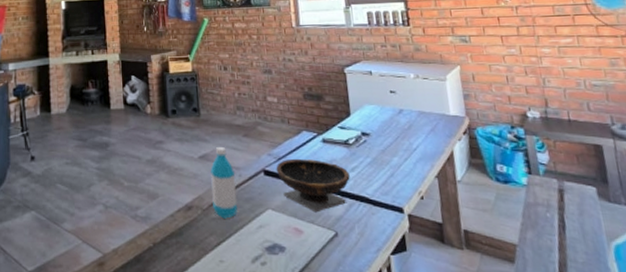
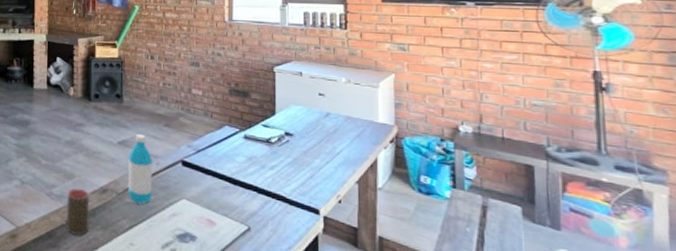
cup: none [152,208,177,258] -> present [66,188,90,236]
bowl: present [276,158,350,213] -> none [194,152,268,207]

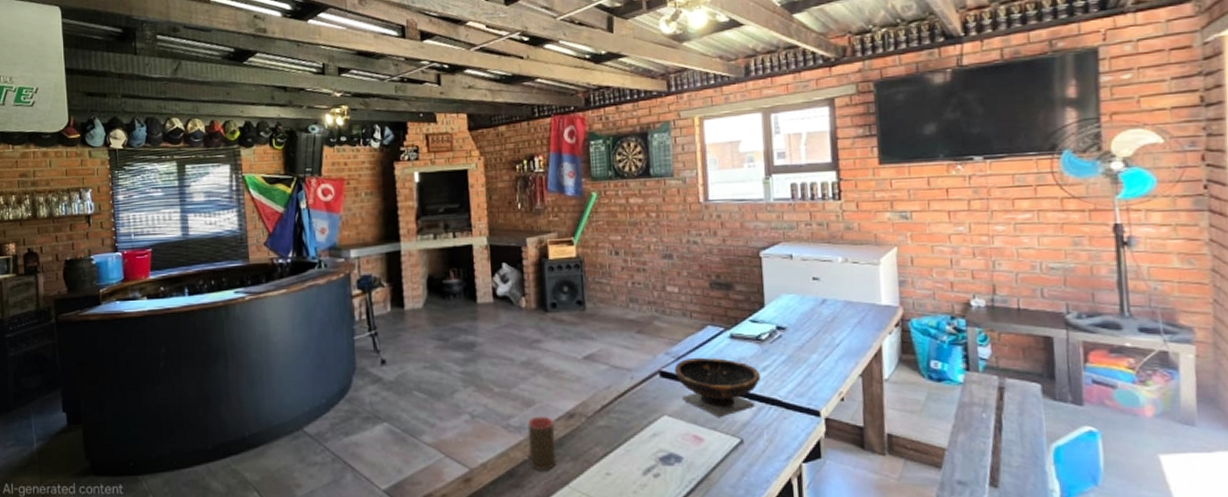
water bottle: present [128,133,153,204] -> none [597,344,628,427]
bowl: none [194,152,268,207] -> present [674,357,761,418]

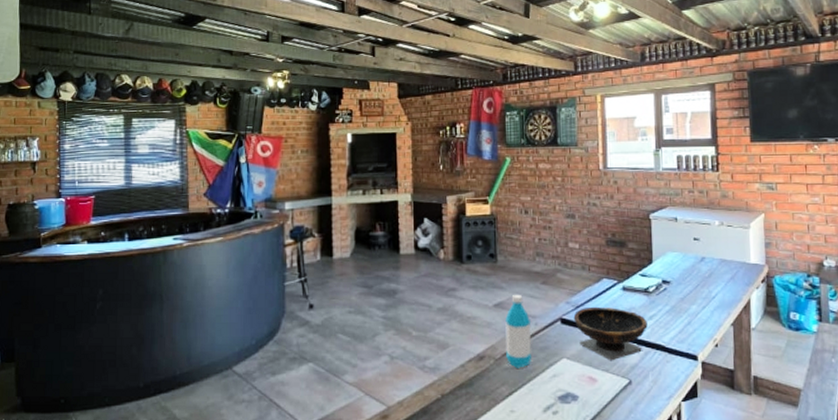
cup: present [527,416,557,472] -> none [441,358,467,409]
water bottle: none [597,344,628,427] -> present [505,294,532,368]

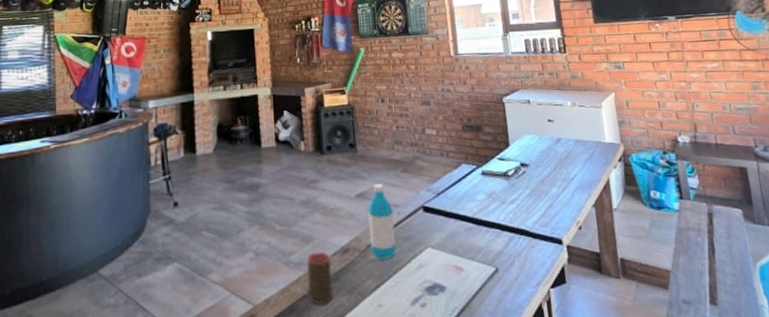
cup: none [441,358,467,409] -> present [306,251,334,306]
bowl: present [573,306,648,361] -> none [435,192,510,249]

